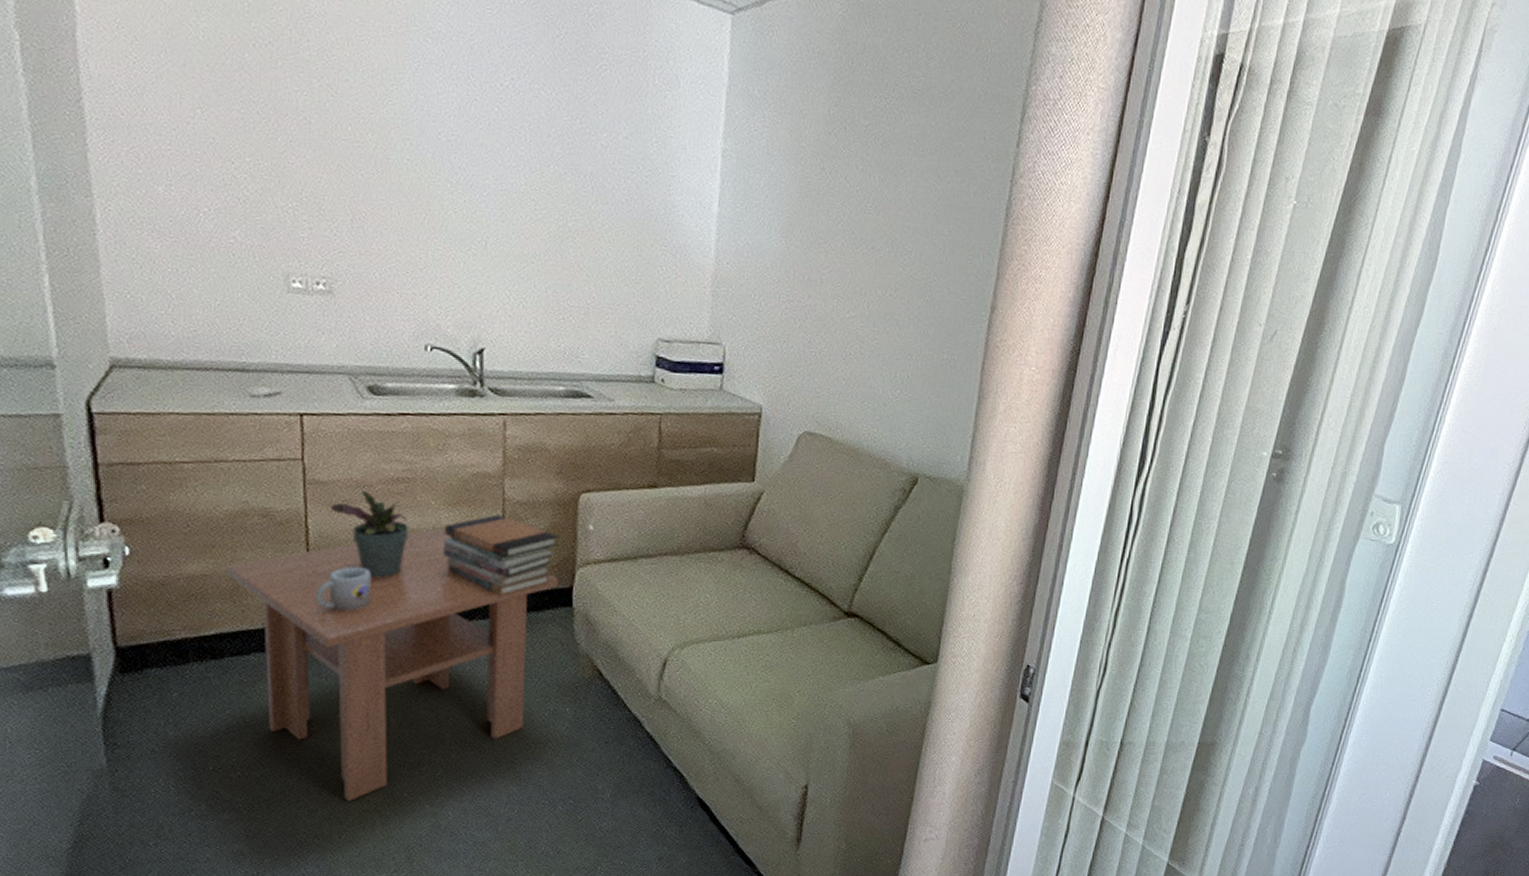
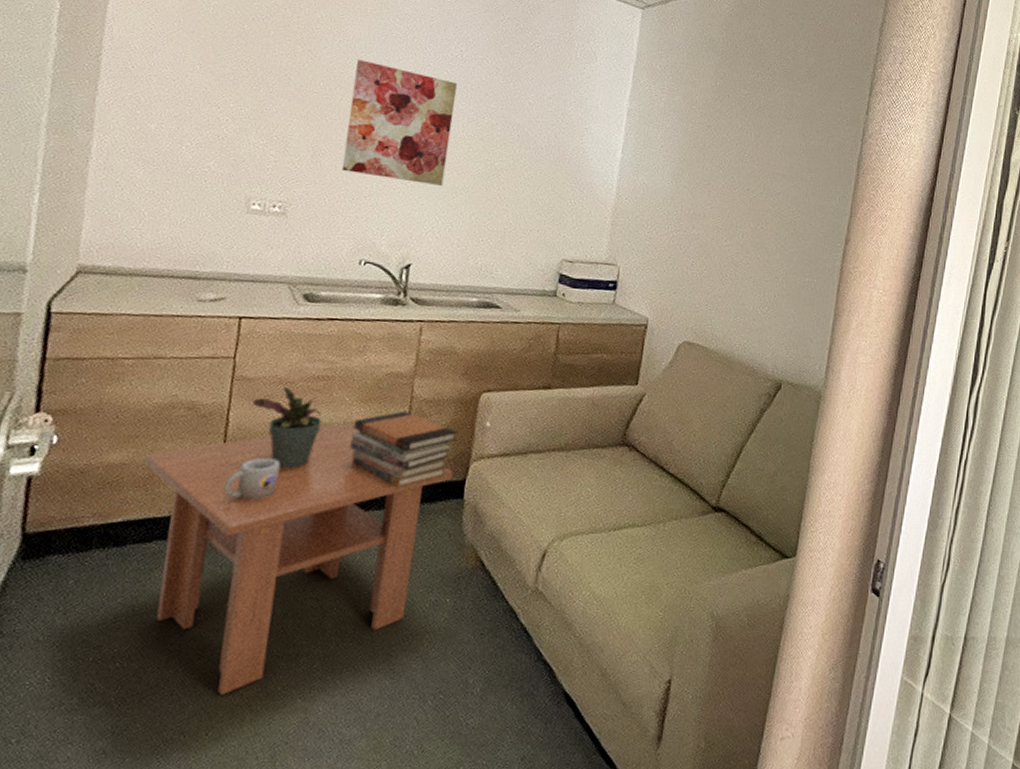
wall art: none [387,94,513,253] -> present [341,59,458,186]

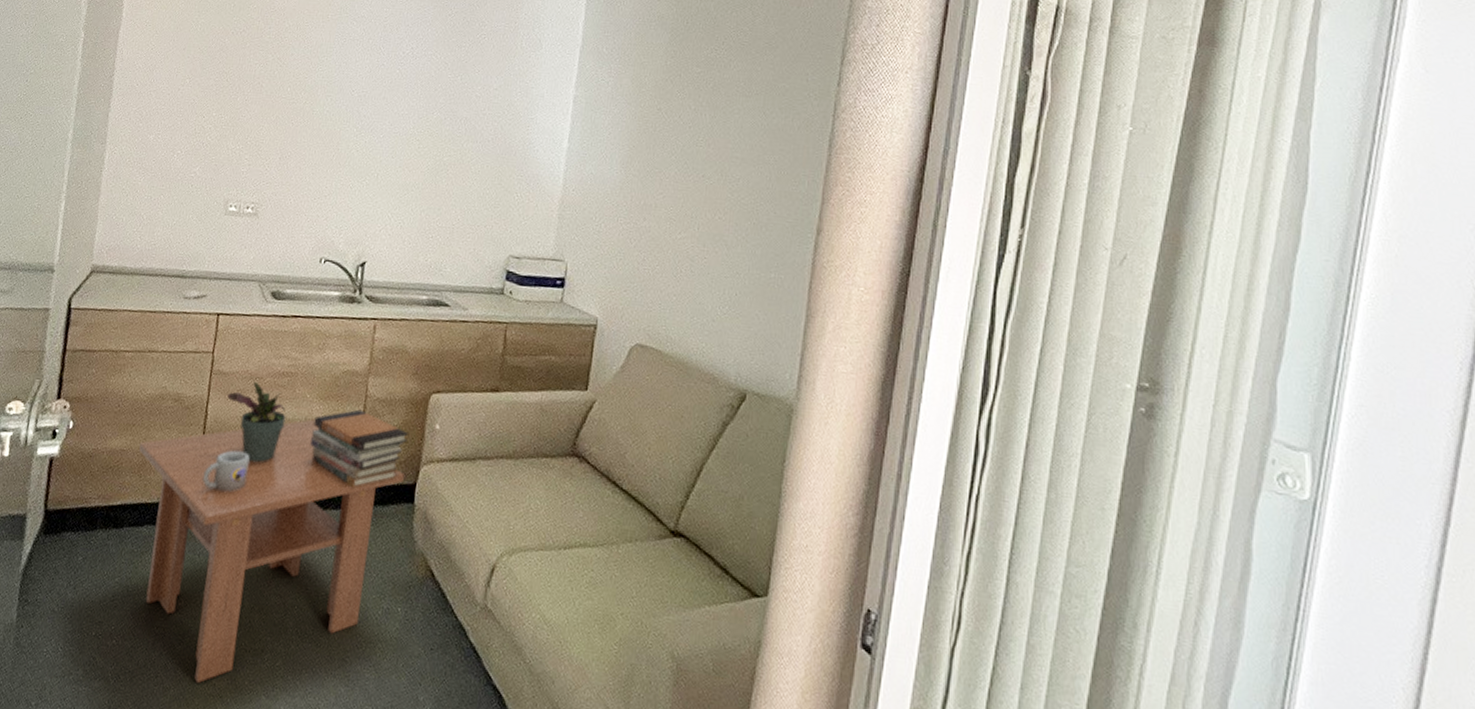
wall art: present [341,59,458,186] -> none [305,63,409,183]

